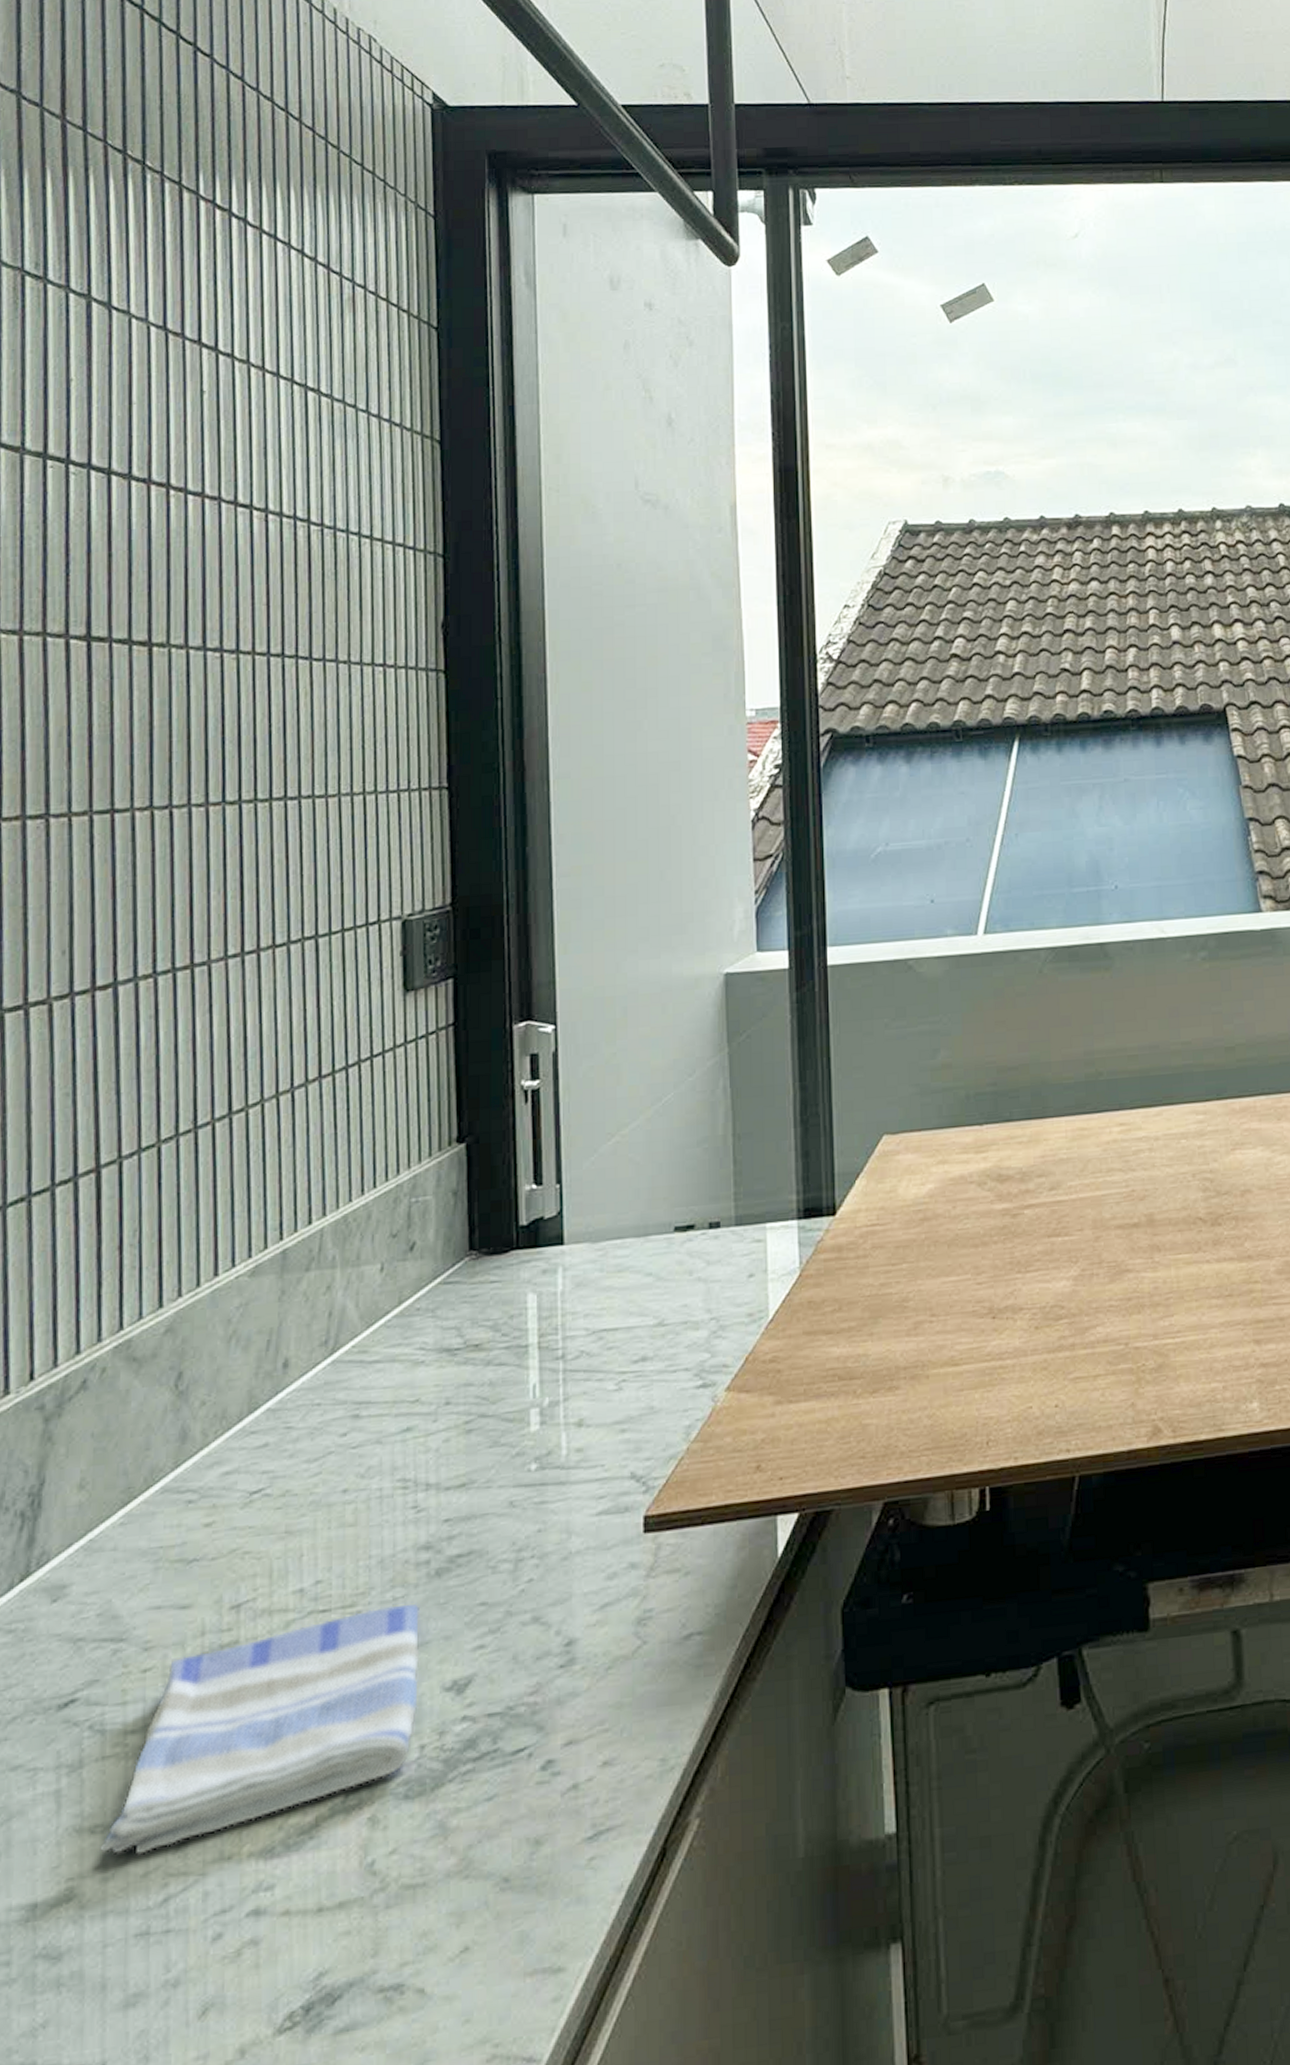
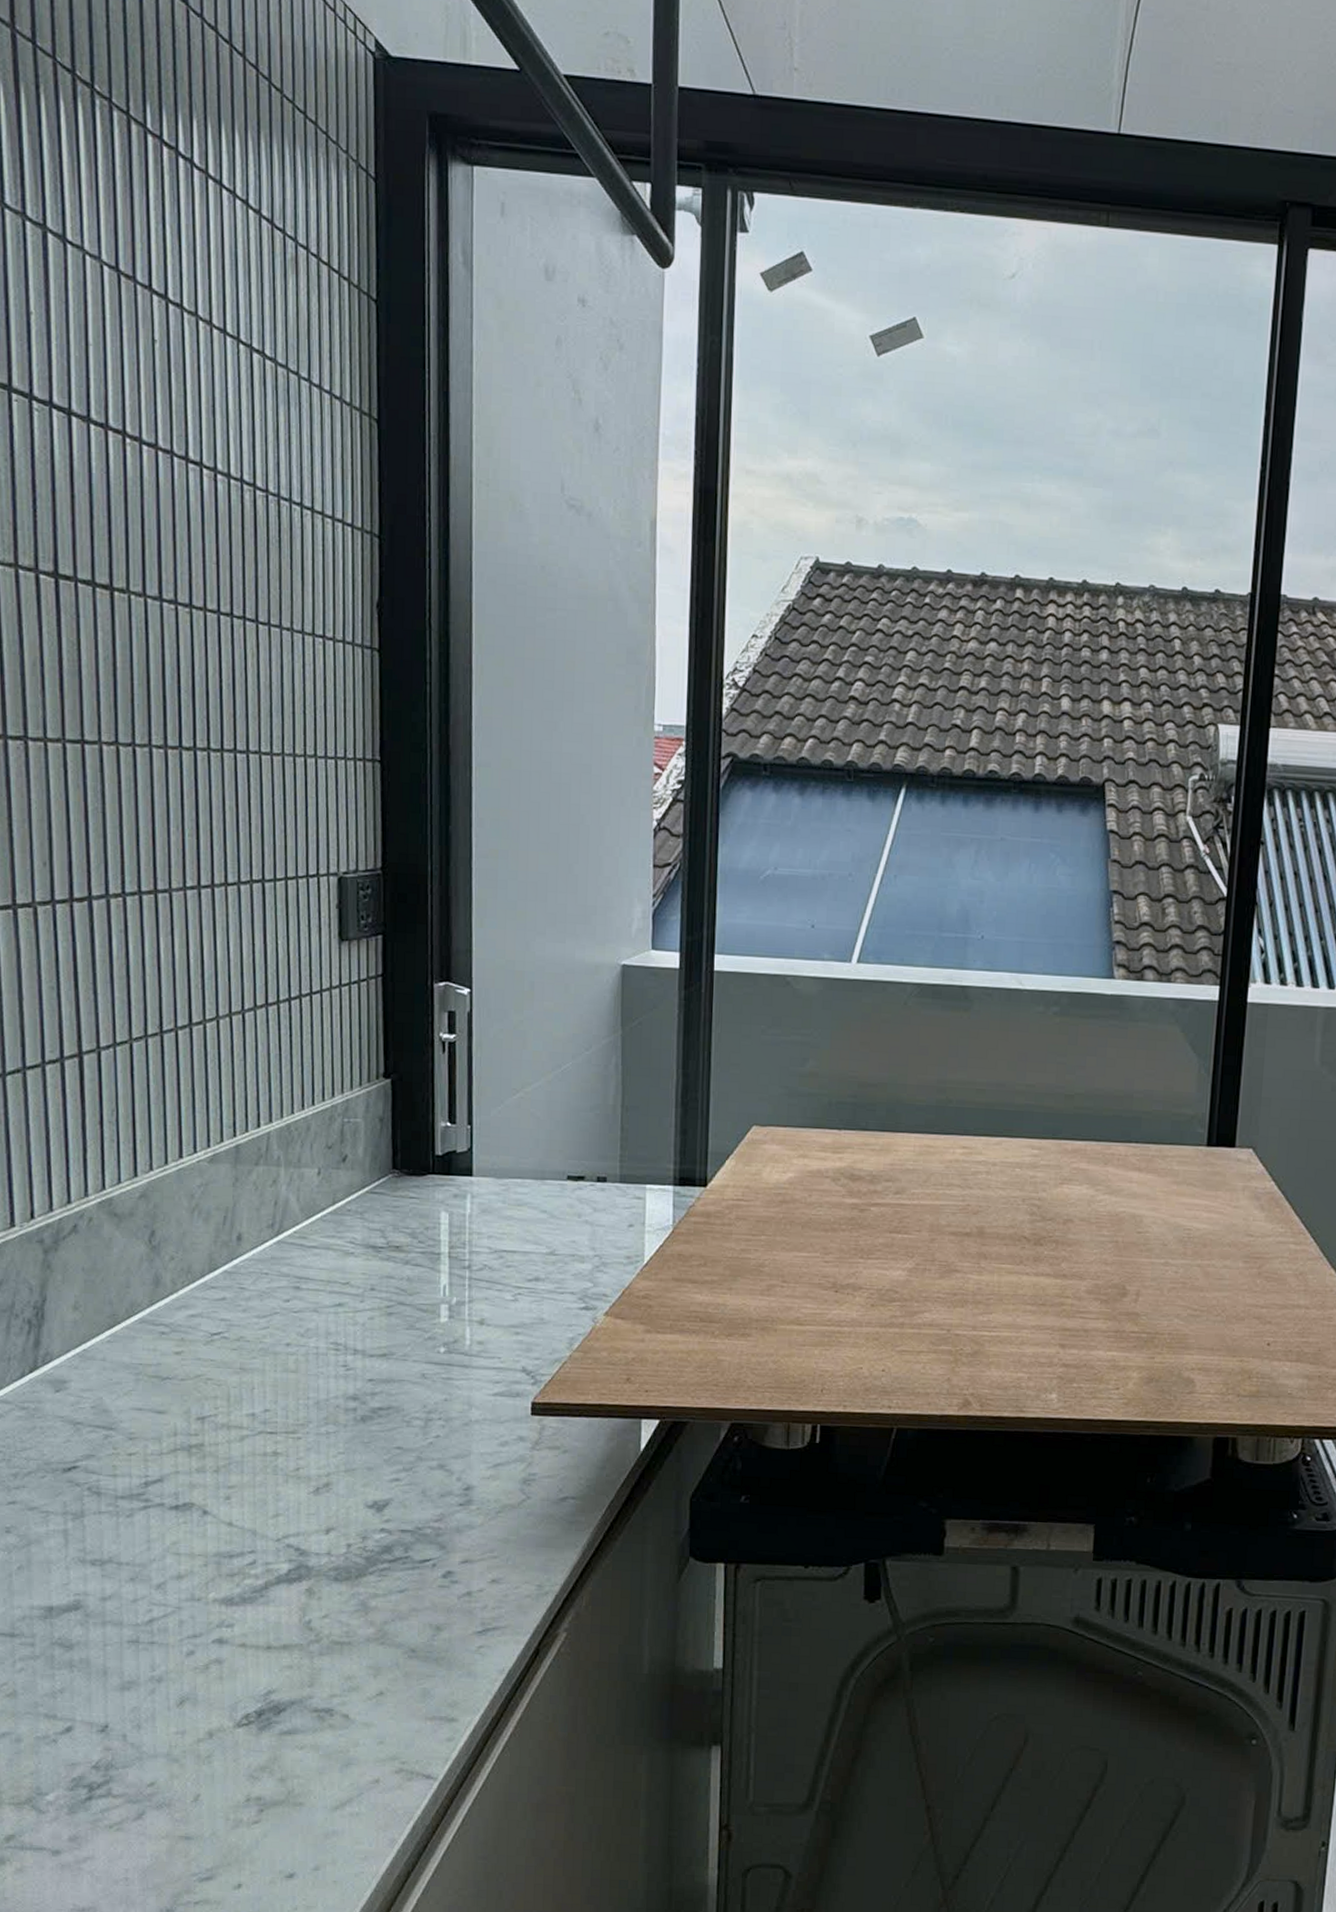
dish towel: present [98,1603,421,1855] -> none [98,1437,349,1586]

